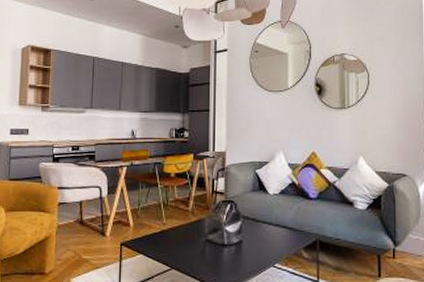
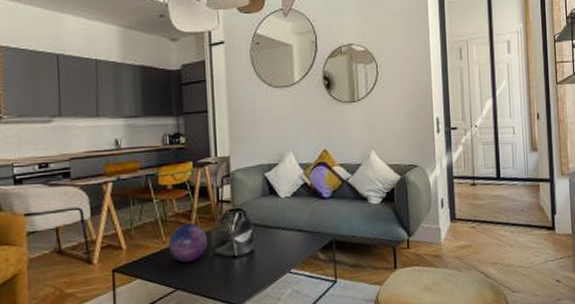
decorative ball: none [167,210,202,245] -> present [168,223,208,263]

